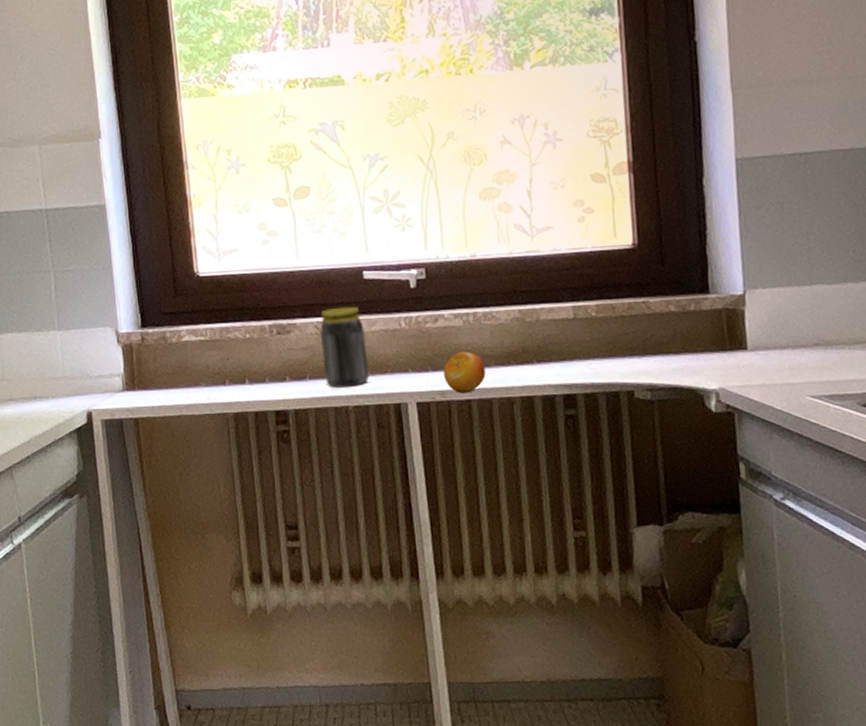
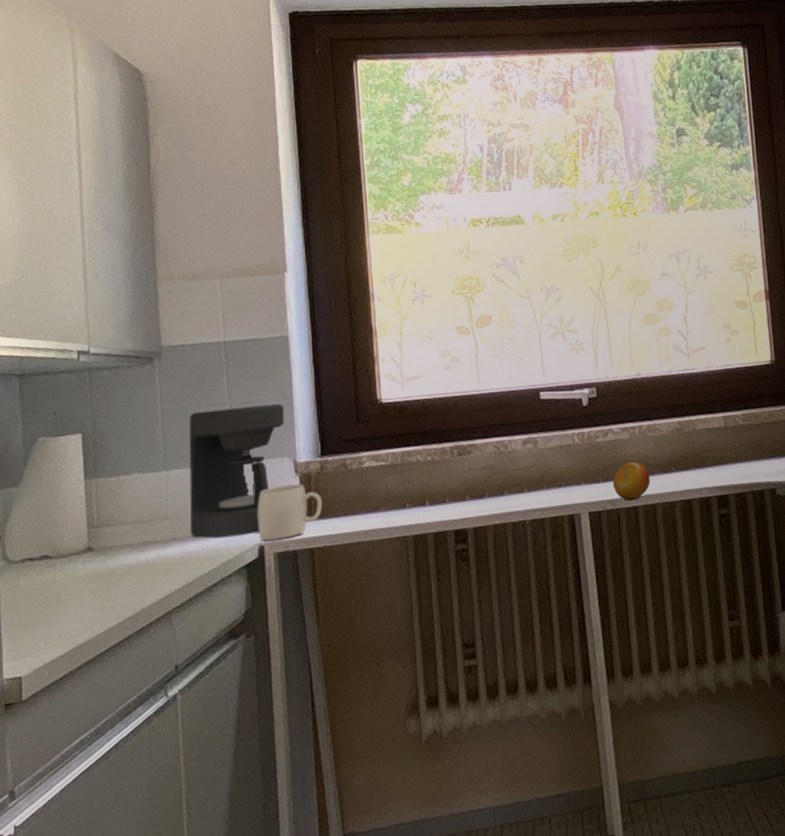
coffee maker: none [18,273,105,402] -> present [189,403,284,539]
mug: none [83,353,145,408] -> present [257,483,323,541]
jar: present [320,306,370,389] -> none [499,425,545,505]

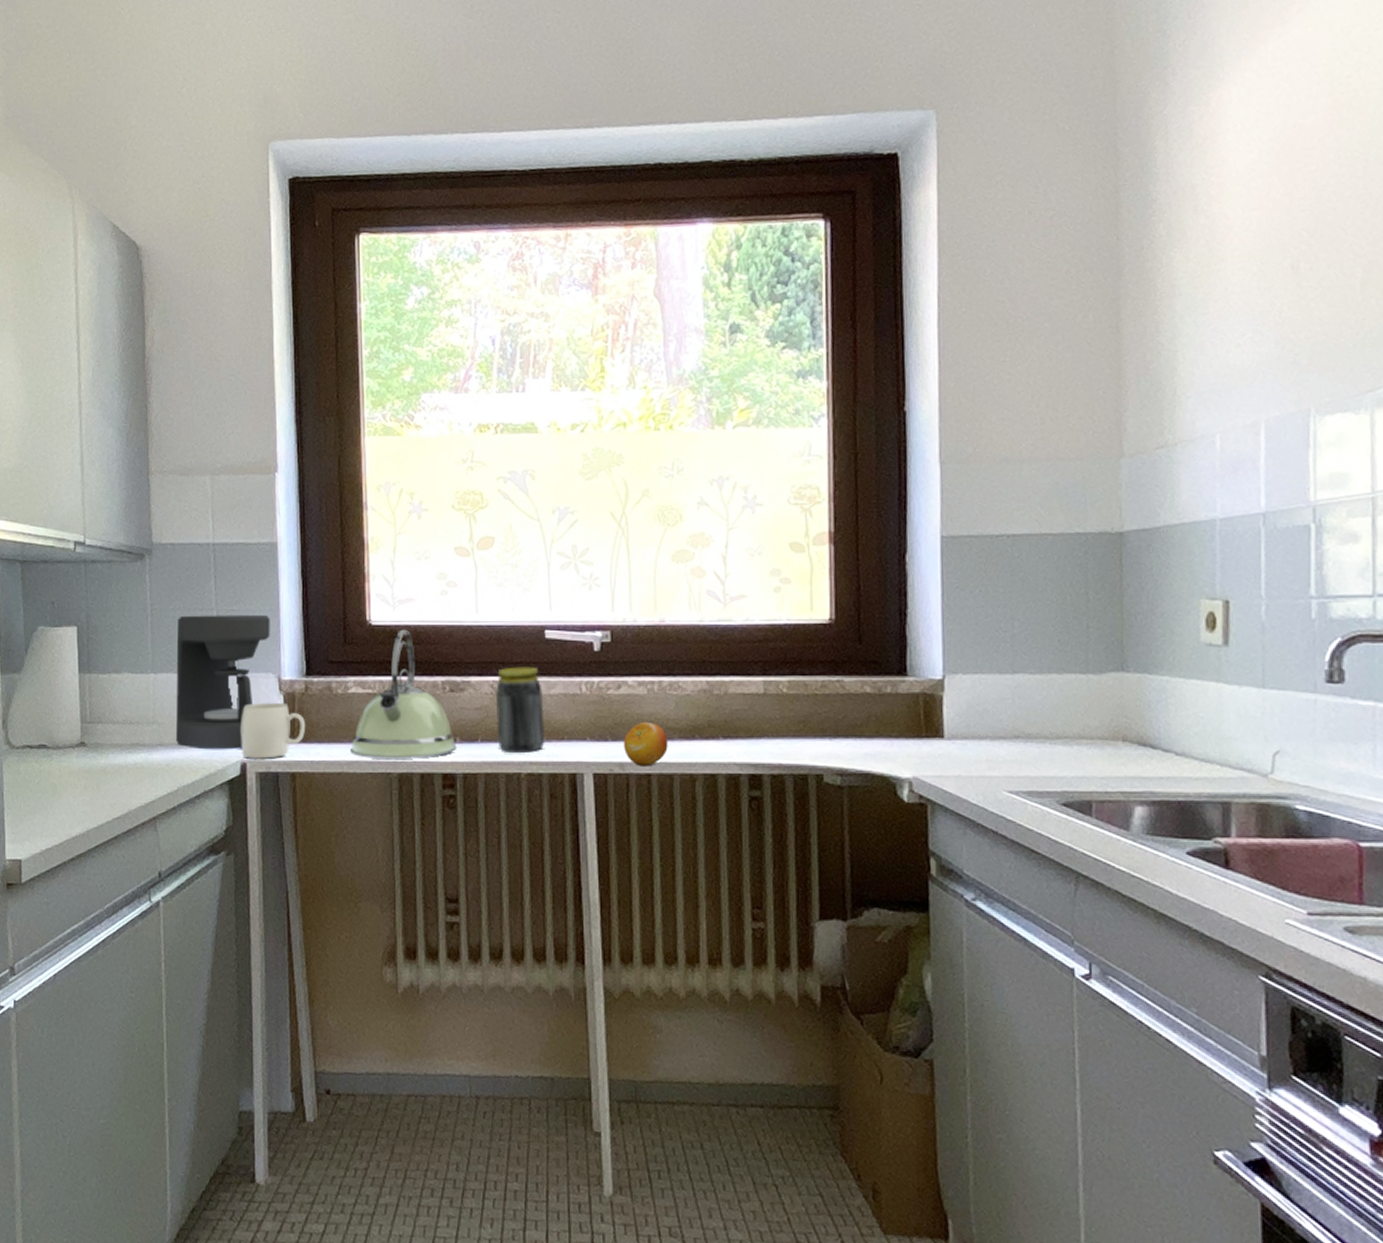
kettle: none [366,403,467,526] -> present [349,629,457,759]
jar: none [499,425,545,505] -> present [495,666,545,754]

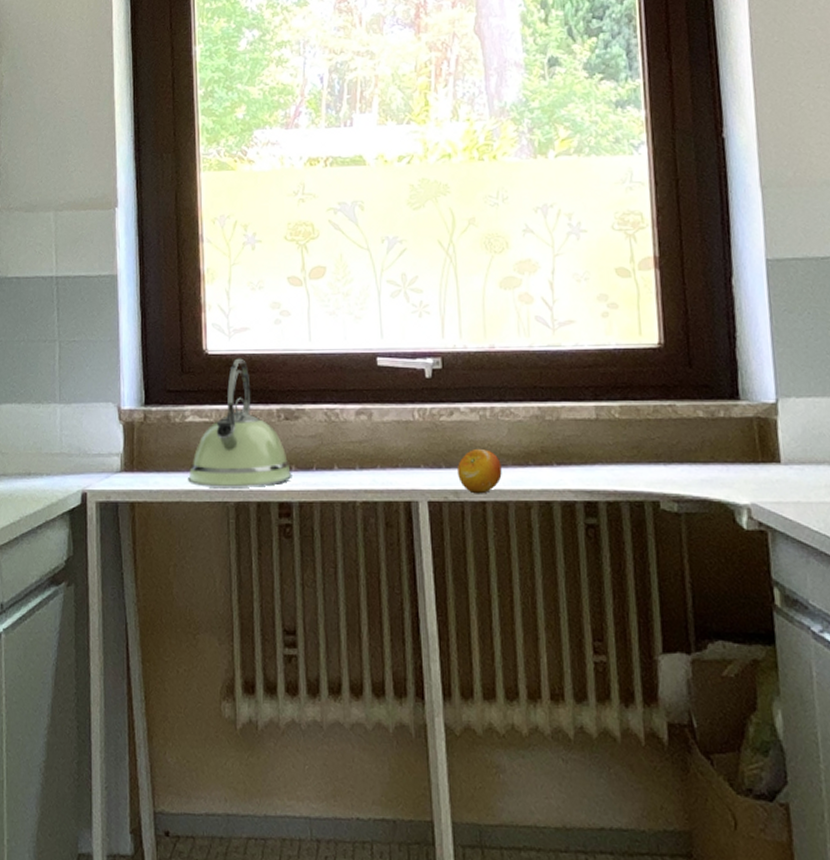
coffee maker: present [175,614,270,750] -> none [18,345,110,480]
mug: present [241,702,306,759] -> none [81,431,145,488]
jar: present [495,666,545,754] -> none [329,394,379,482]

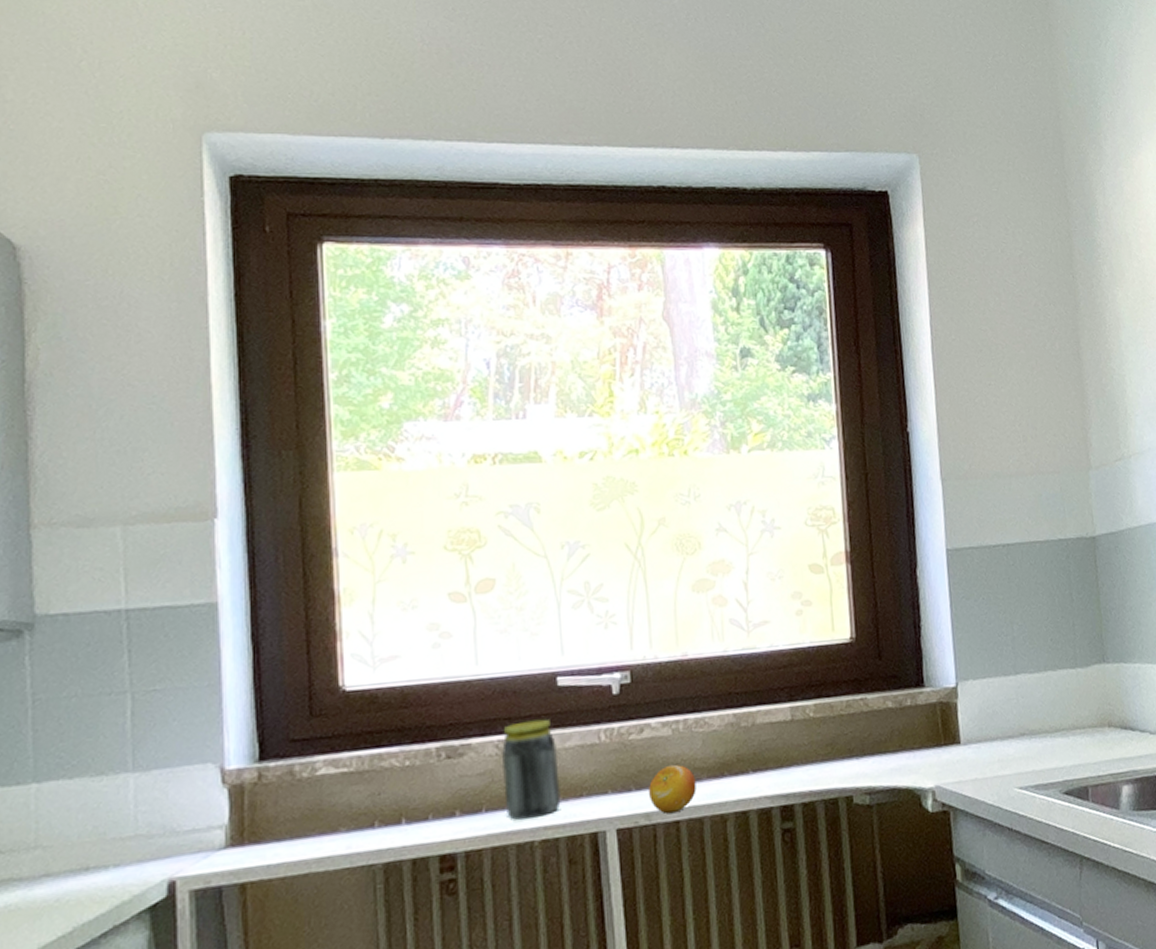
kettle: present [187,358,292,487] -> none [319,692,456,851]
jar: none [329,394,379,482] -> present [501,719,561,822]

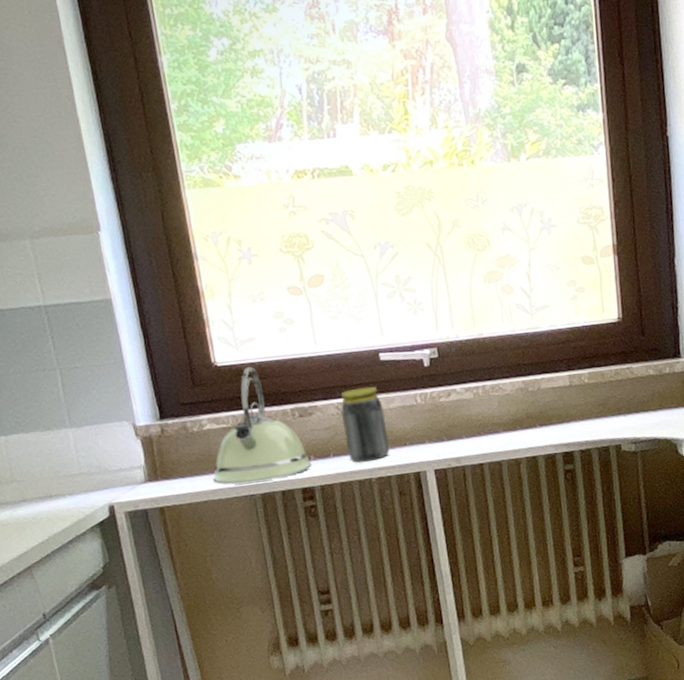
kettle: none [319,692,456,851] -> present [212,366,312,485]
fruit: present [649,764,697,814] -> none [457,420,495,459]

